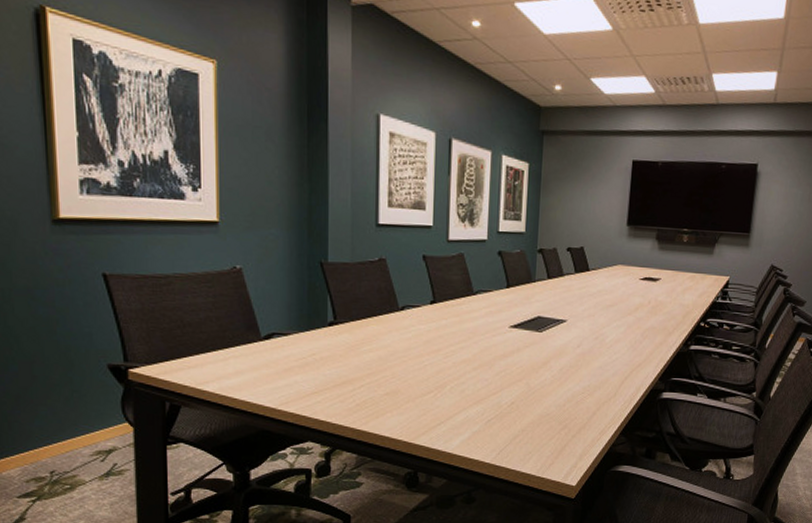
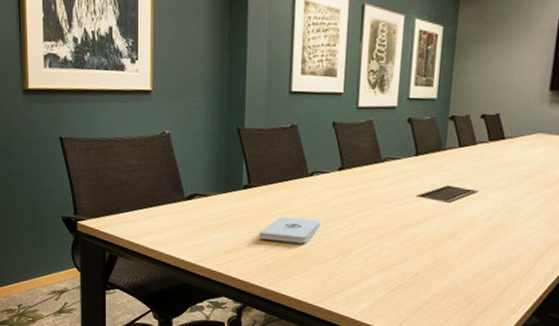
notepad: none [347,353,414,380] -> present [258,216,321,244]

